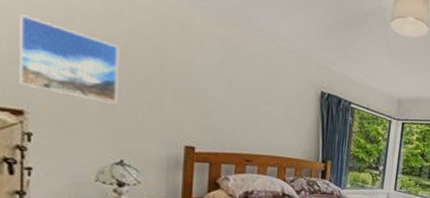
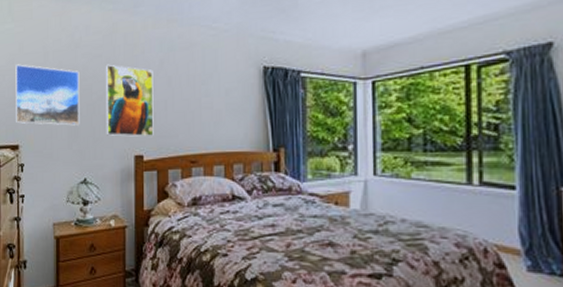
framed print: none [151,48,212,132] -> present [105,64,154,137]

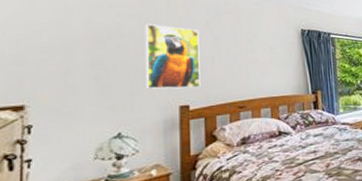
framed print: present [15,64,80,126] -> none [21,20,113,83]

